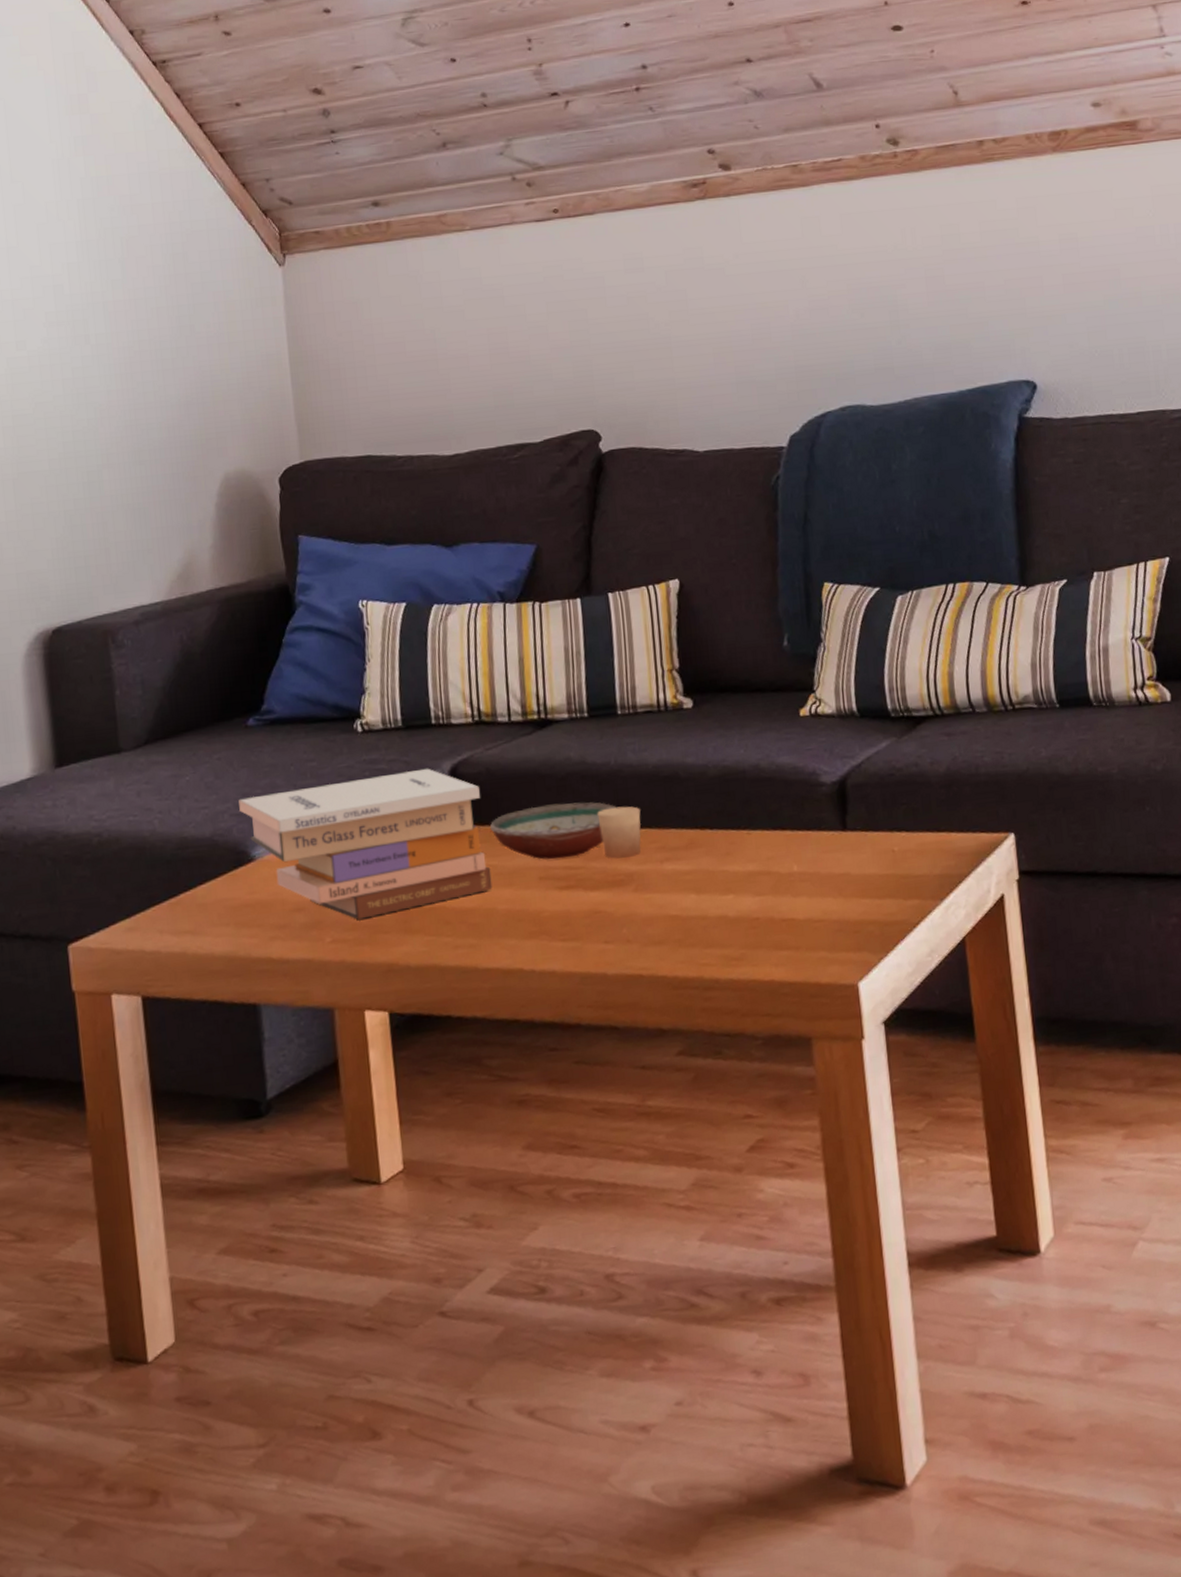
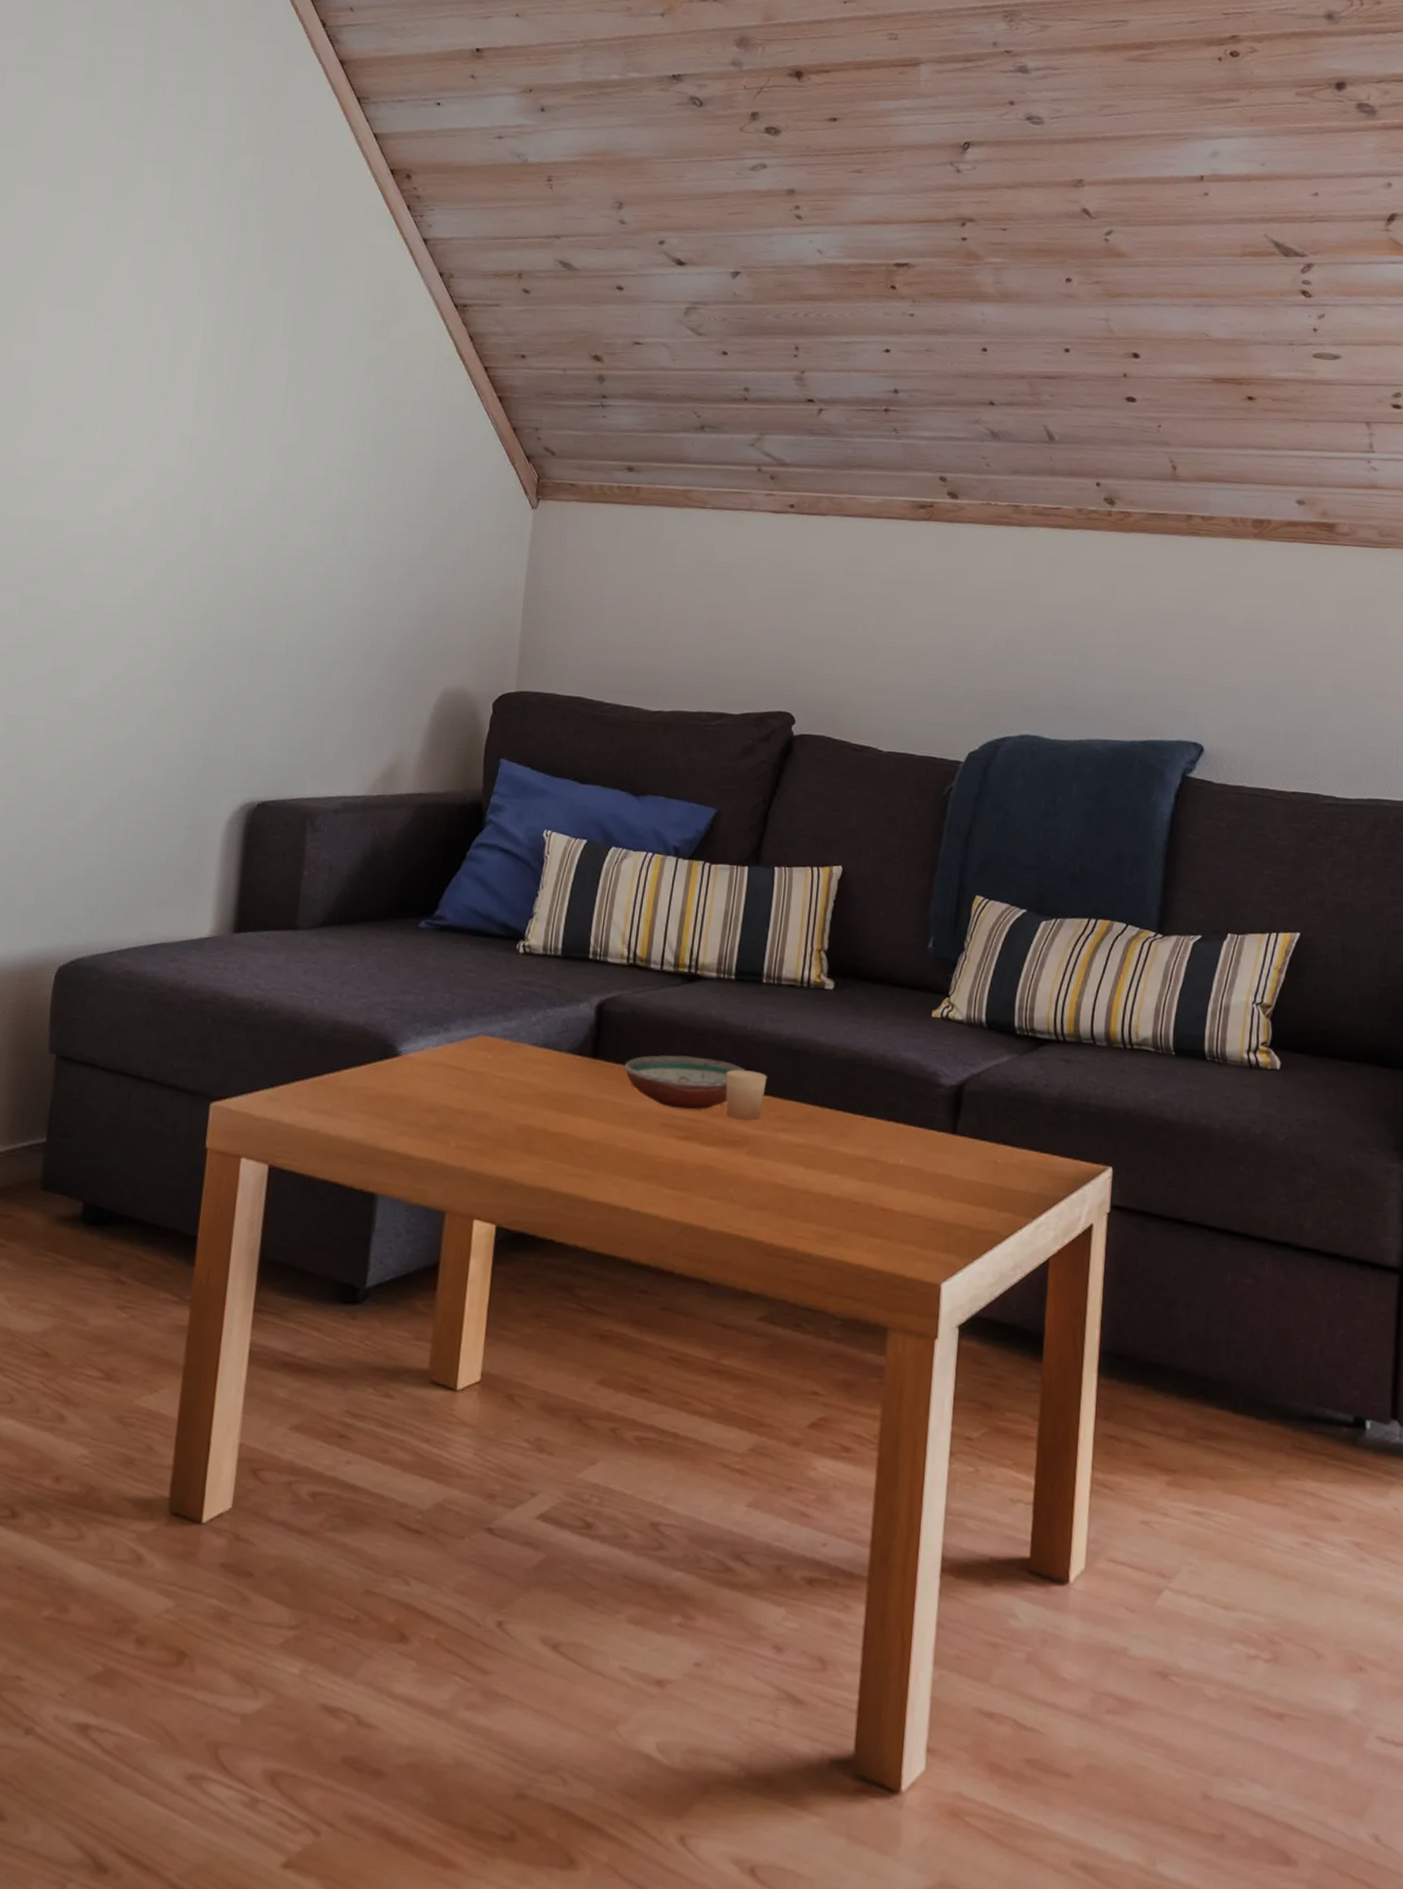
books: present [239,768,493,920] -> none [395,994,623,1131]

